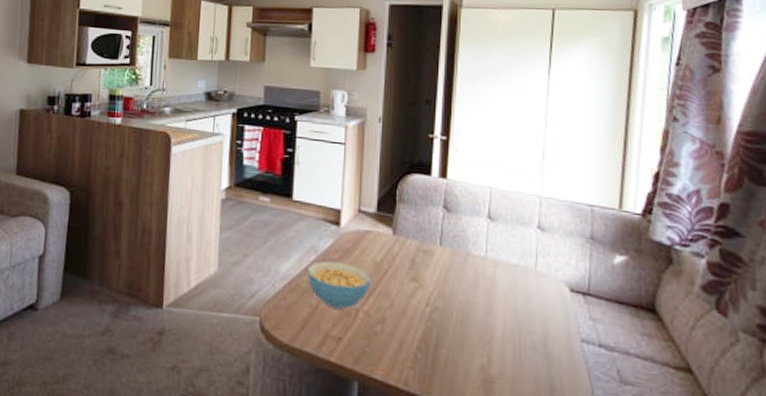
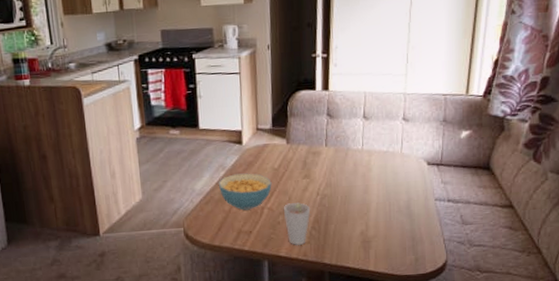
cup: none [382,310,417,370] -> present [283,202,311,246]

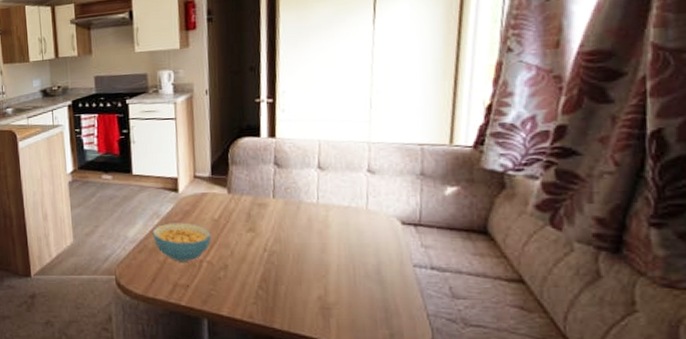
cup: present [283,202,311,246] -> none [224,258,257,306]

